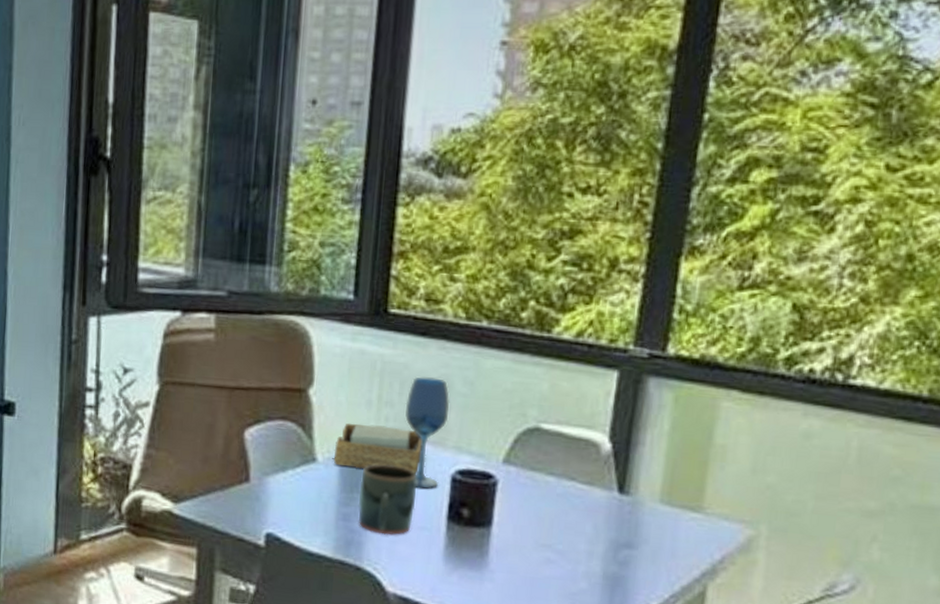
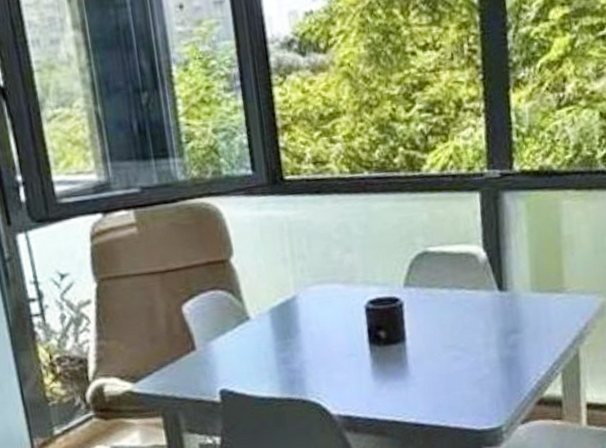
napkin holder: present [333,423,422,474] -> none [263,275,337,319]
mug: present [358,464,417,535] -> none [290,307,342,369]
wineglass: present [405,377,450,489] -> none [314,227,356,324]

